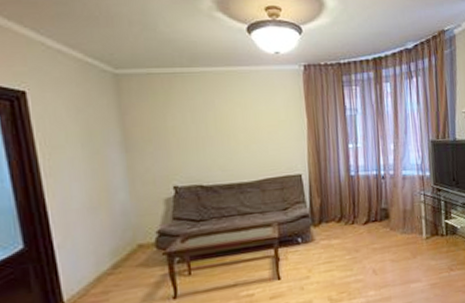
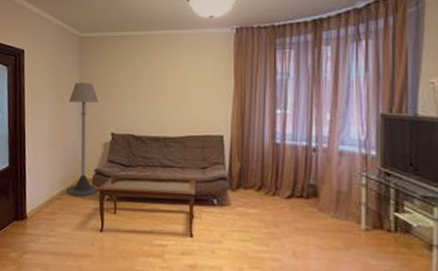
floor lamp: none [108,129,168,267] -> present [66,82,100,196]

